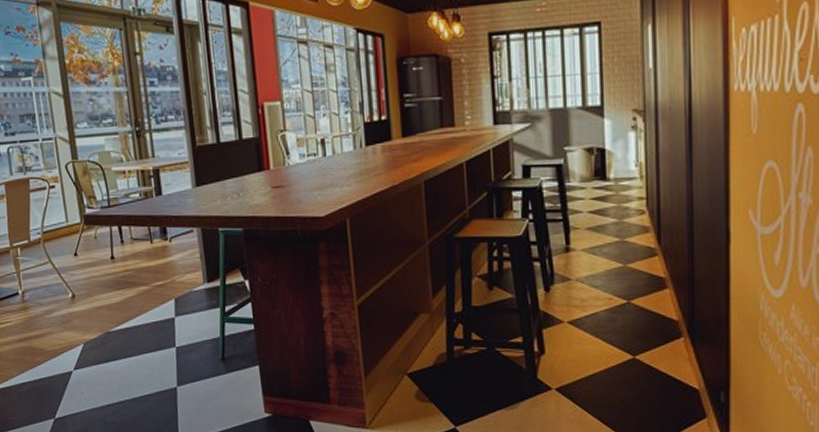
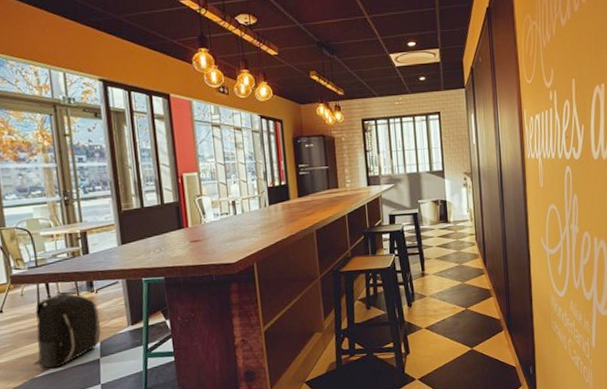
backpack: none [108,238,175,323] -> present [34,292,101,369]

